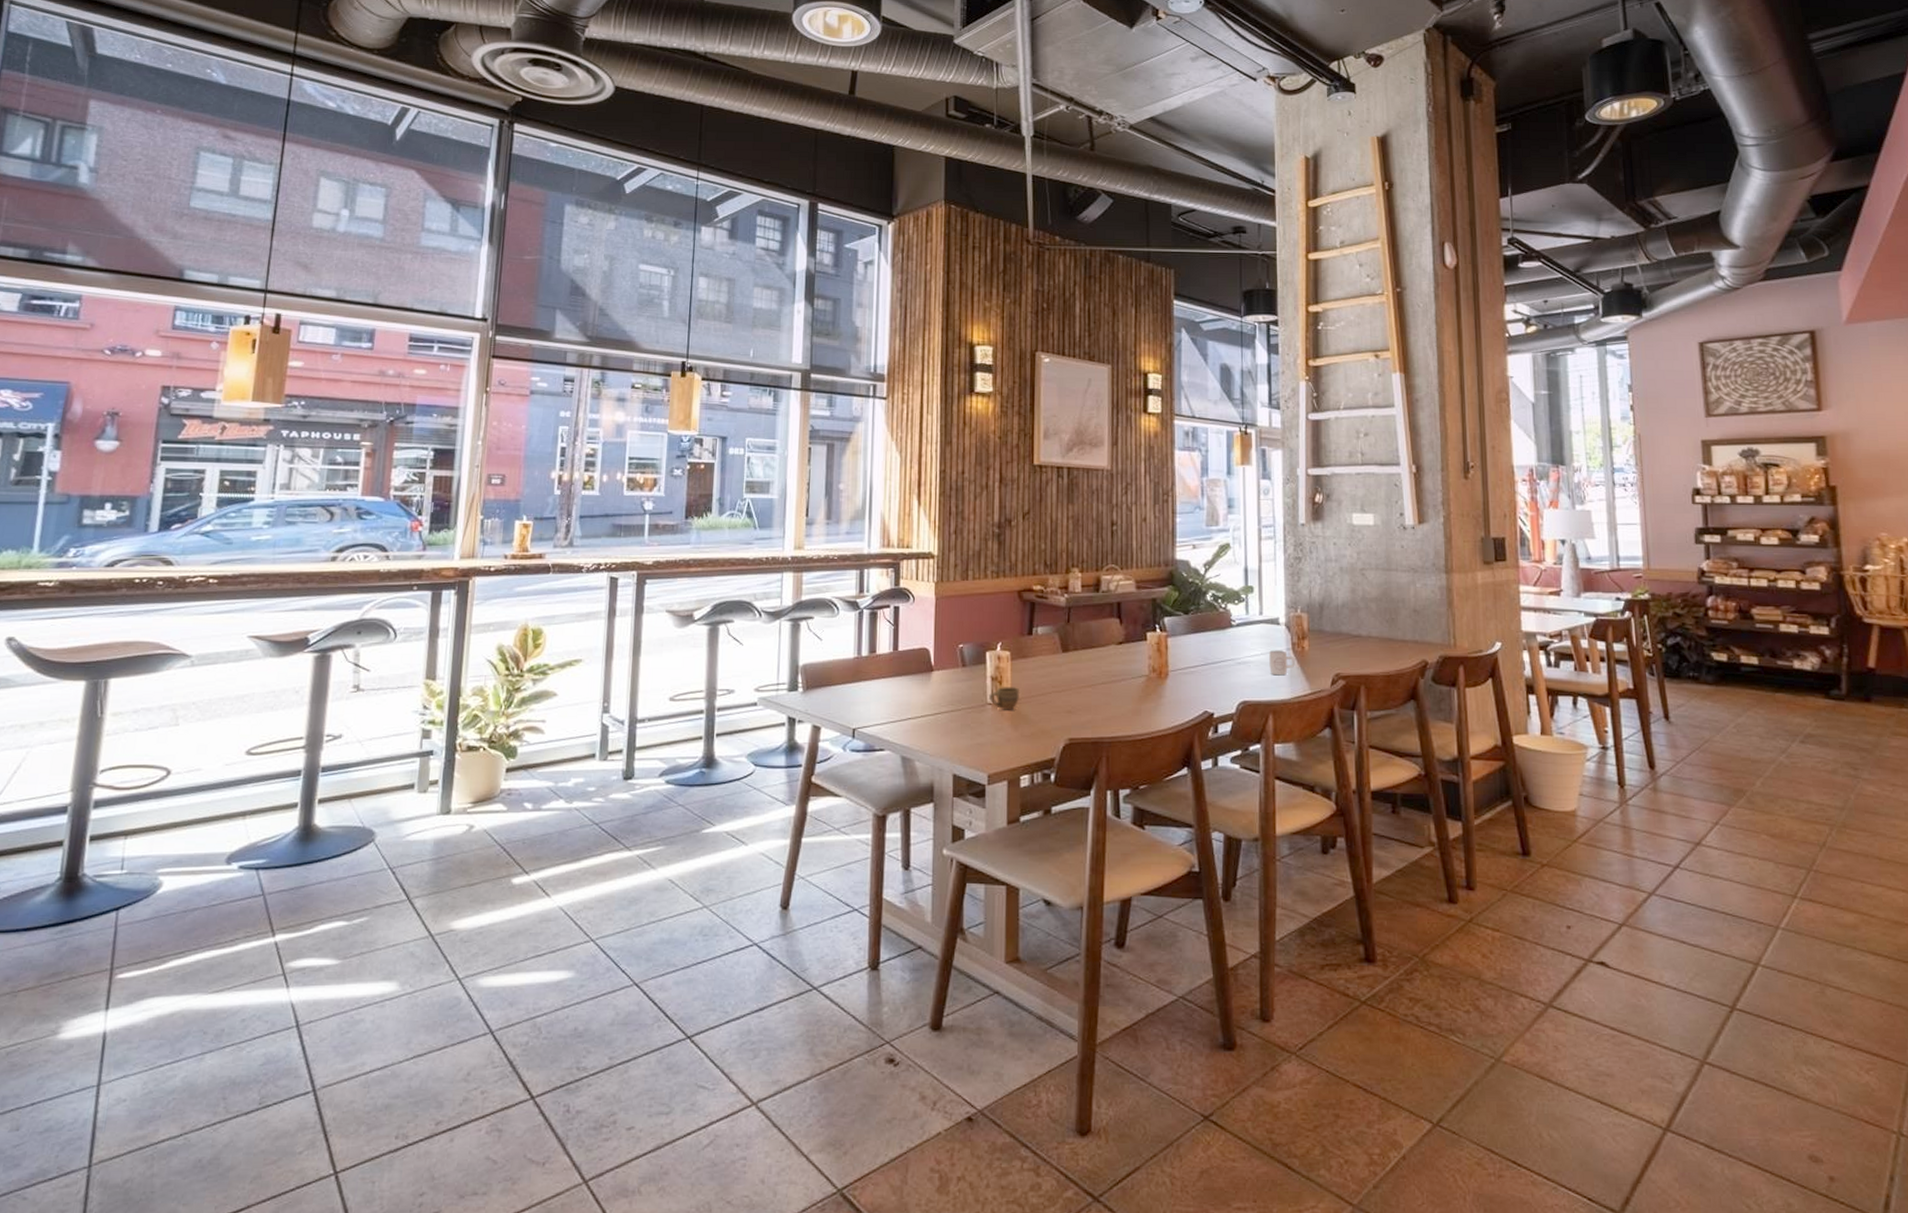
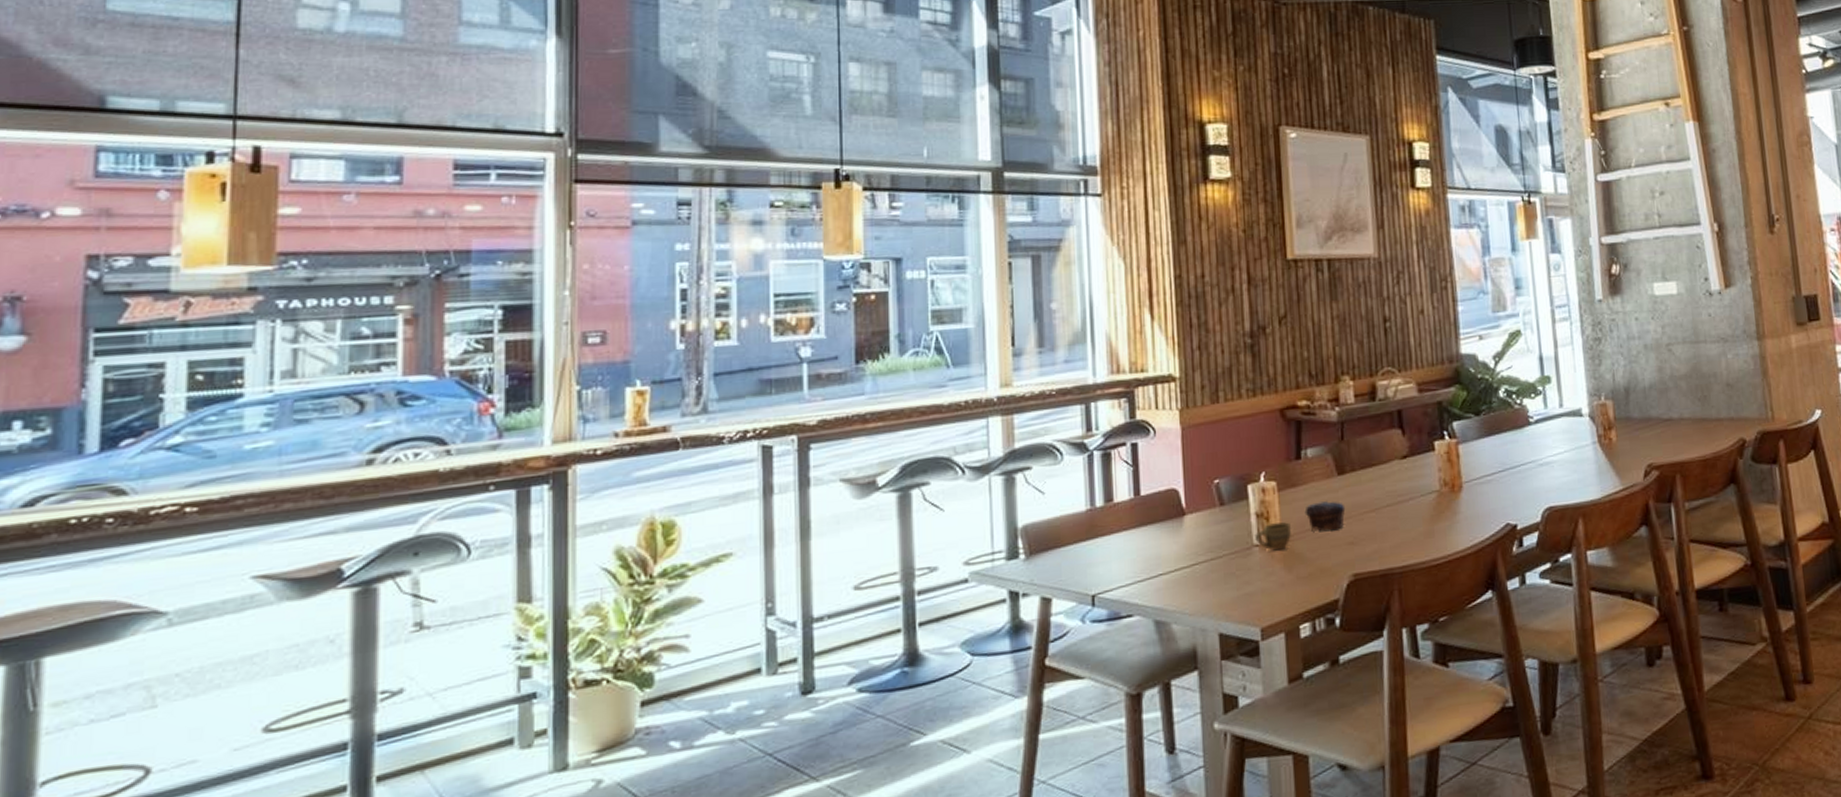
muffin: none [1032,673,1067,699] -> present [1304,501,1346,531]
mug: present [1269,650,1295,676] -> none [1573,444,1603,474]

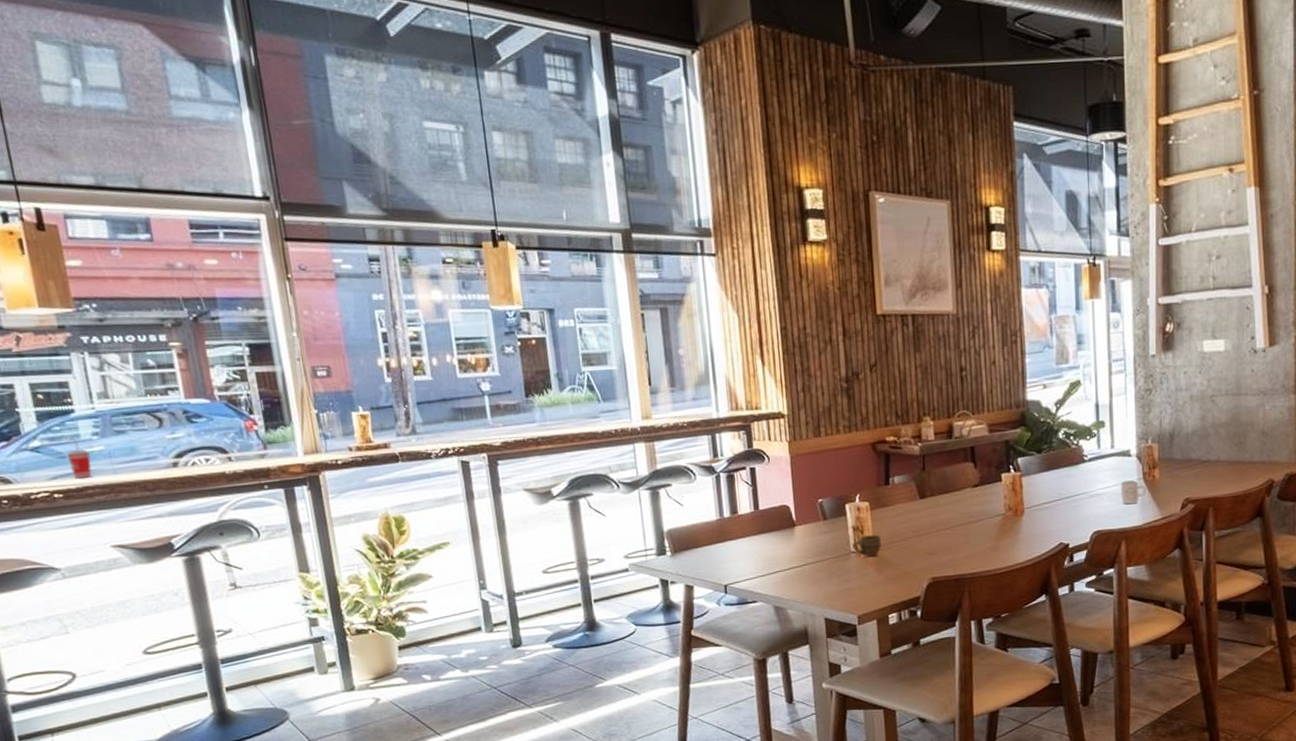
beverage cup: none [216,428,253,485] -> present [61,436,92,478]
muffin: present [1304,501,1346,531] -> none [892,519,926,543]
mug: none [1573,444,1603,474] -> present [1121,480,1146,505]

